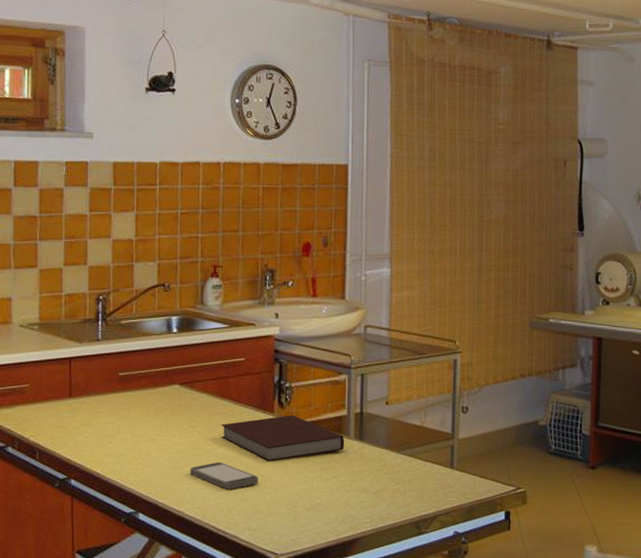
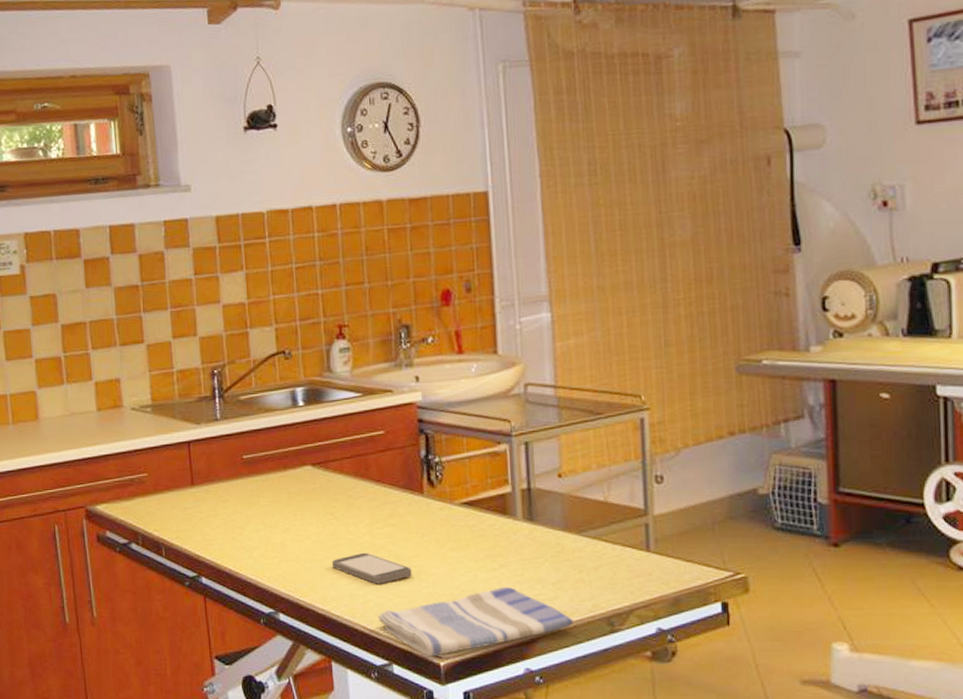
notebook: present [221,415,345,462] -> none [363,495,512,551]
dish towel: none [225,495,389,554] -> present [377,587,574,658]

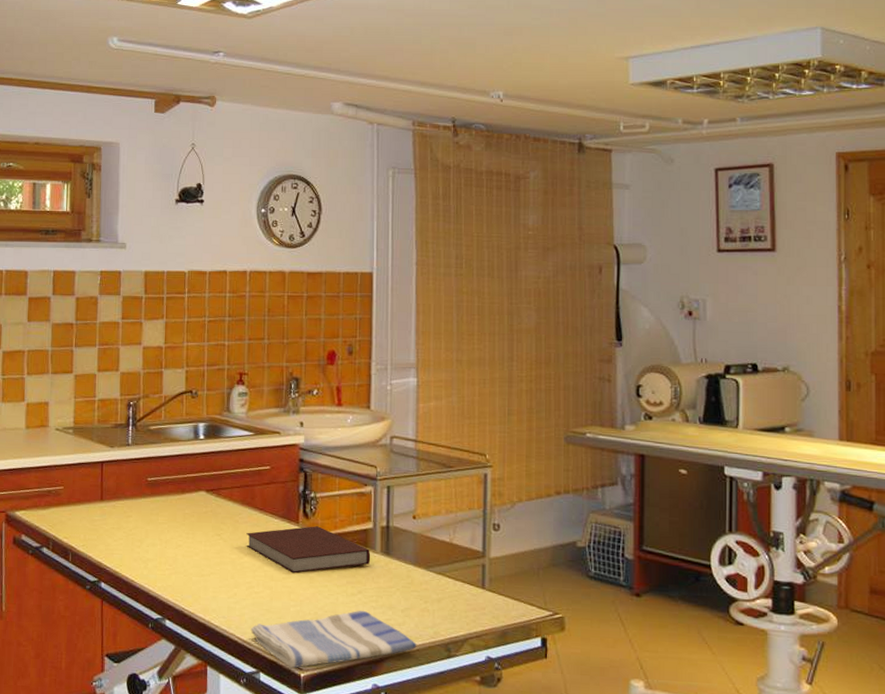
smartphone: present [332,552,412,584] -> none [216,571,283,600]
notebook: none [363,495,512,551] -> present [246,526,371,574]

